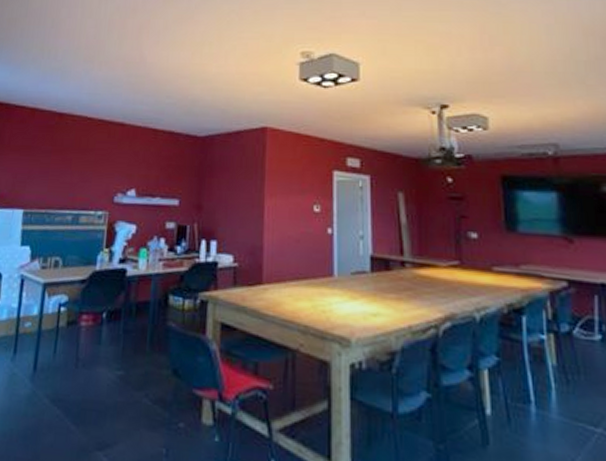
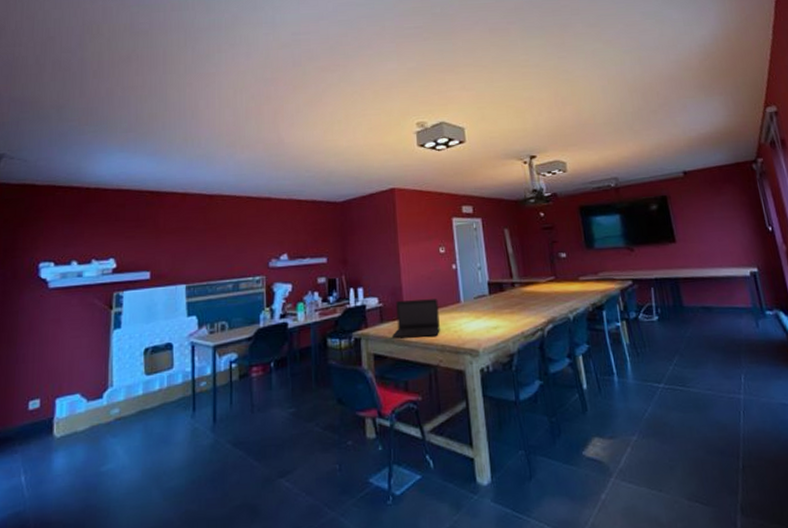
laptop: none [244,263,306,313] -> present [391,299,440,339]

